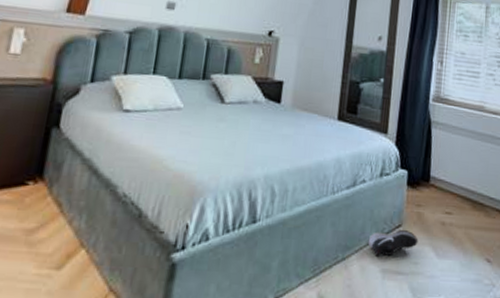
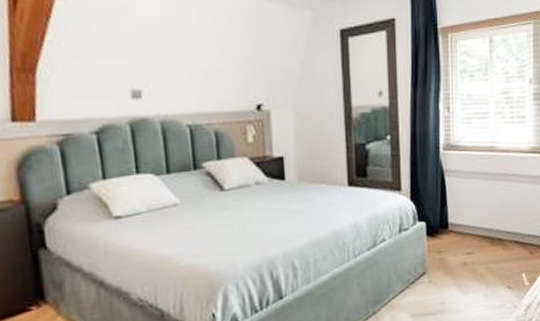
shoe: present [368,229,419,256] -> none [395,275,443,305]

